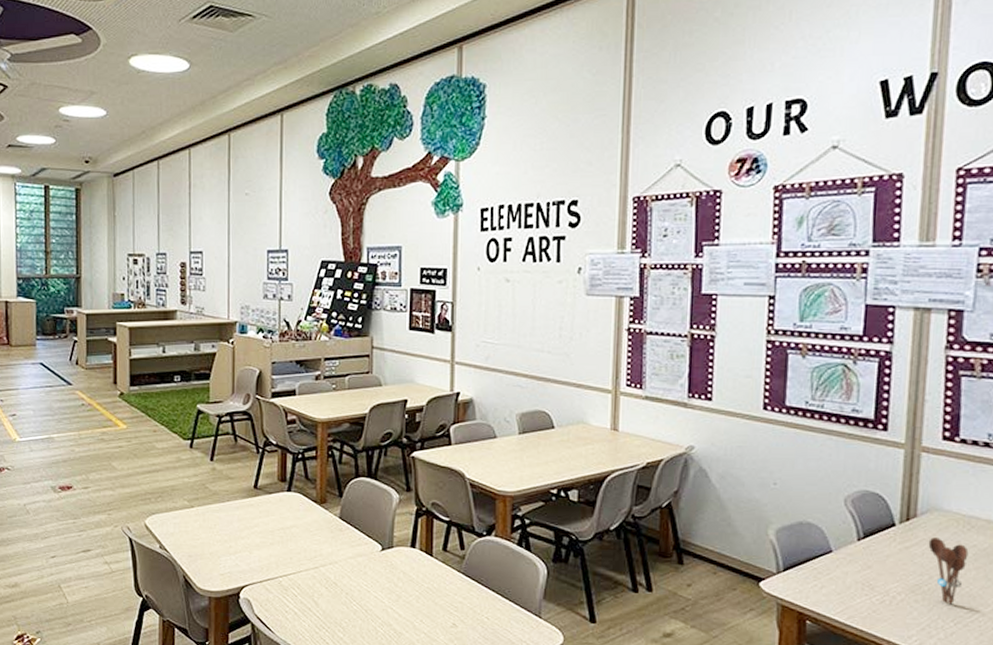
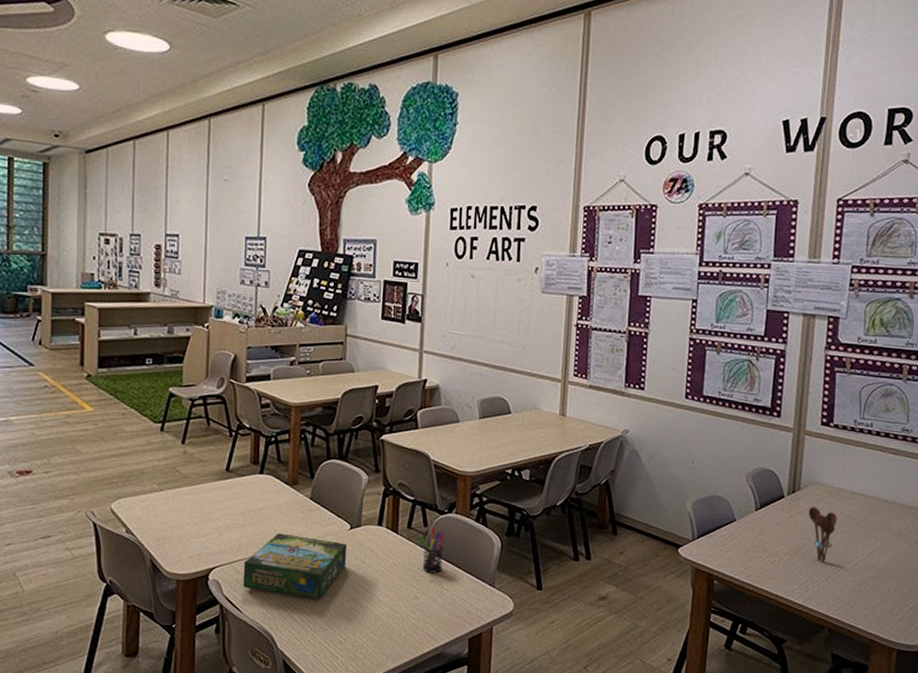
board game: none [274,553,379,623] -> present [243,533,347,600]
pen holder: none [455,551,483,600] -> present [419,527,445,573]

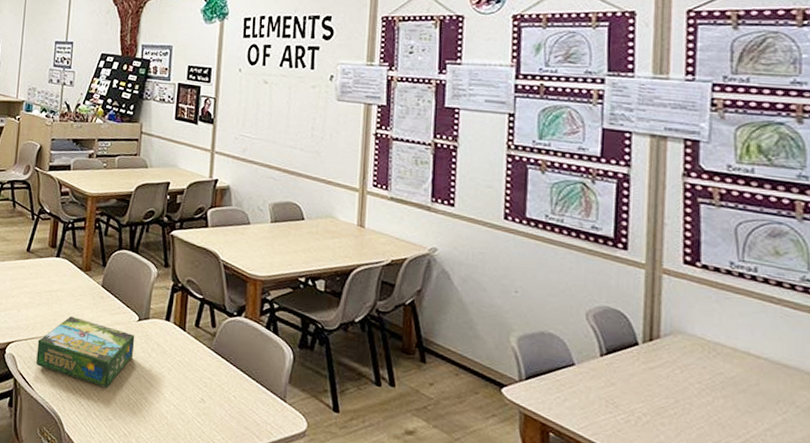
pen holder: present [419,527,445,573] -> none [206,329,233,378]
utensil holder: present [808,507,838,563] -> none [673,360,716,432]

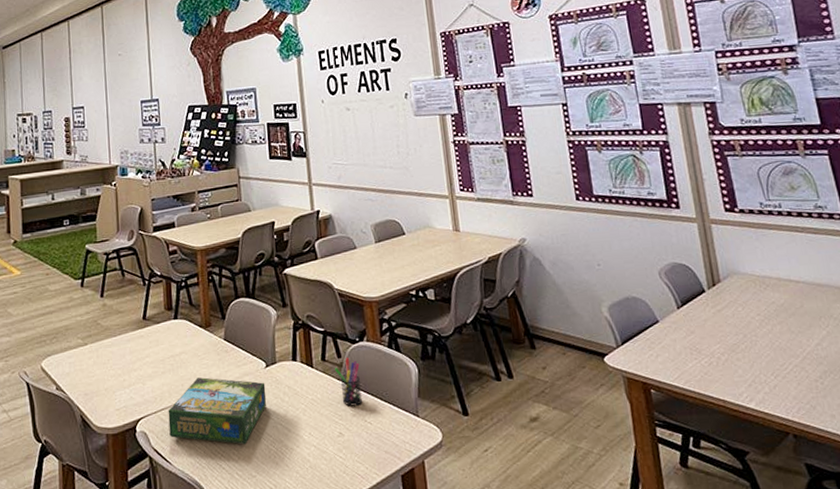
pen holder: none [206,329,233,378] -> present [334,358,362,406]

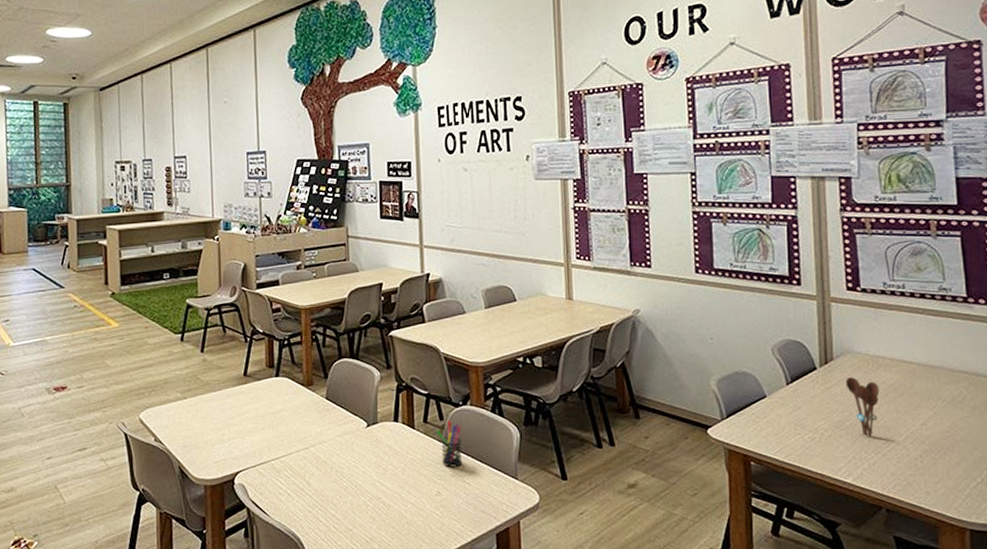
board game: present [168,377,267,445] -> none [267,434,367,500]
utensil holder: none [735,299,772,360] -> present [845,377,880,437]

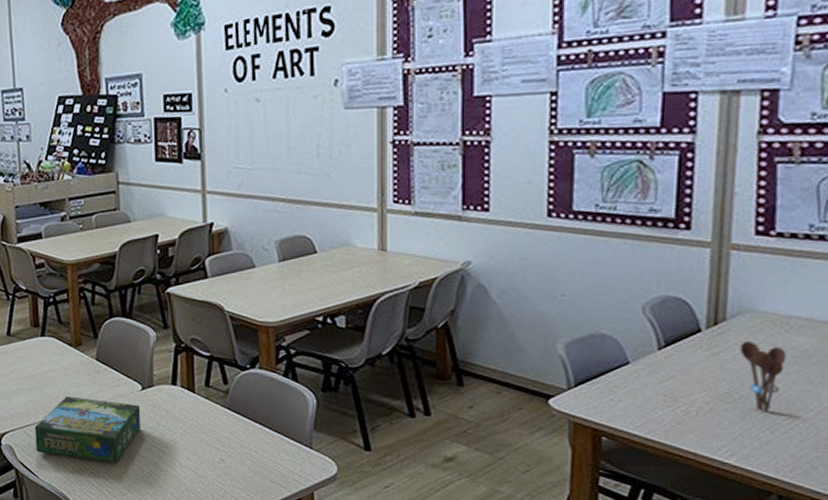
board game: none [267,434,367,500] -> present [34,396,142,464]
pen holder: present [435,421,462,467] -> none [219,385,248,434]

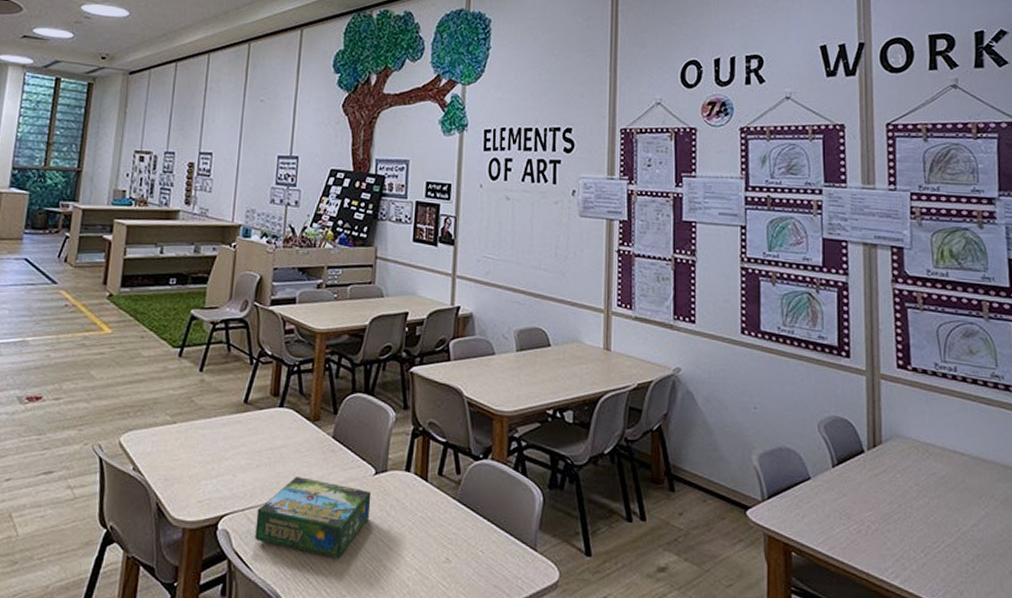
utensil holder: present [739,341,787,412] -> none [894,465,930,535]

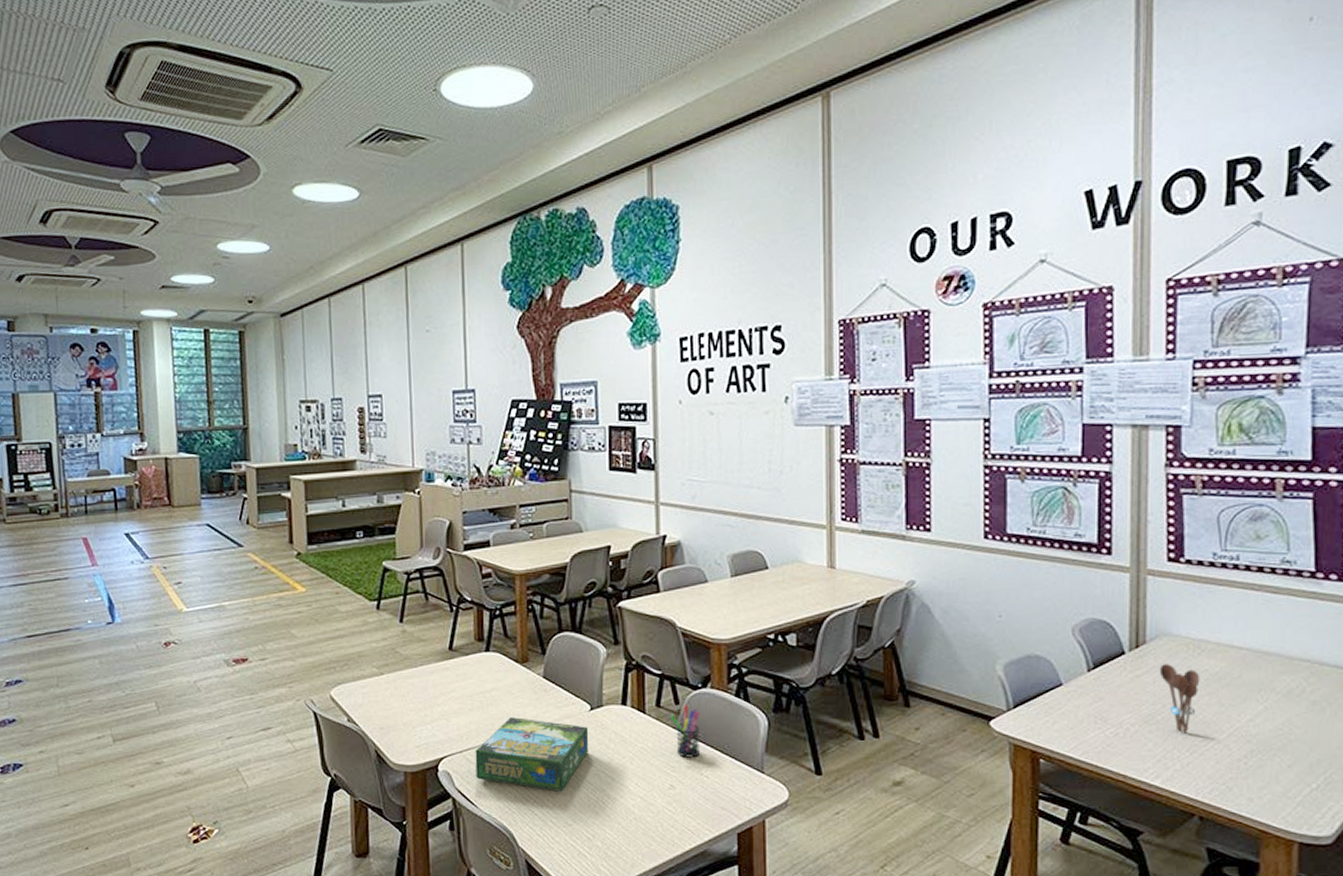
pen holder: none [450,475,479,531] -> present [670,705,700,758]
utensil holder: none [894,465,930,535] -> present [1159,664,1200,734]

